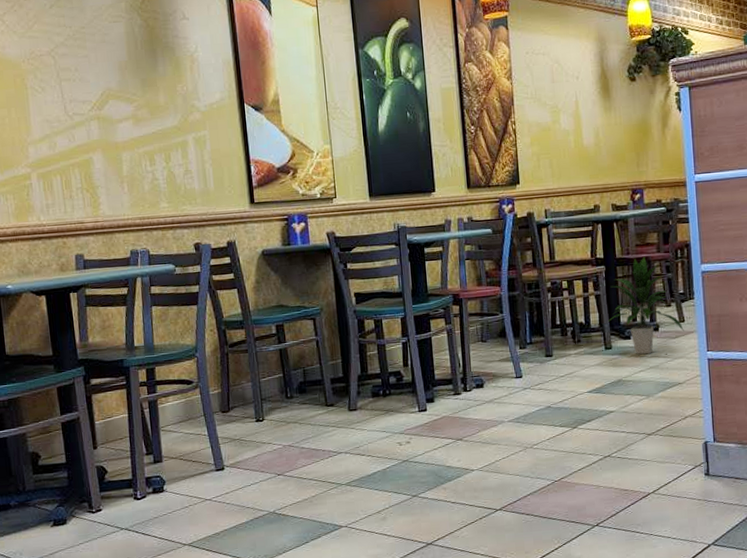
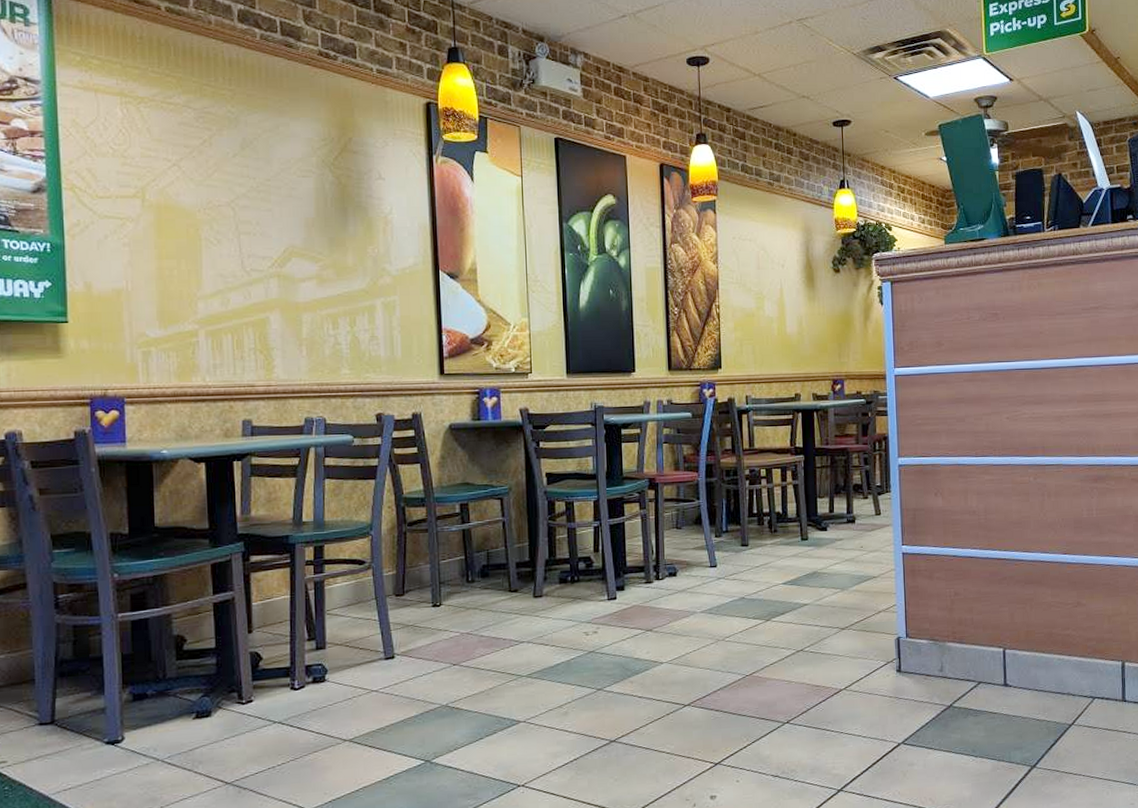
indoor plant: present [608,257,684,355] -> none [805,448,880,547]

